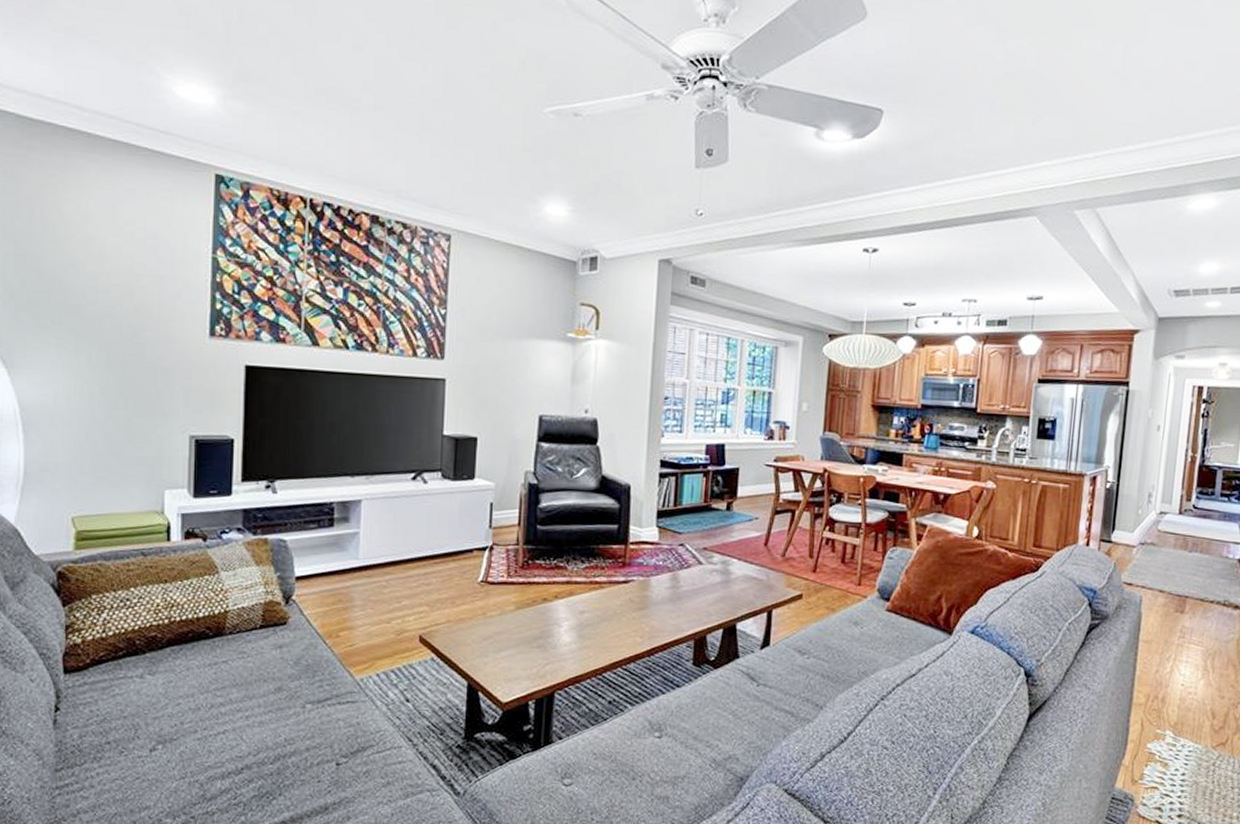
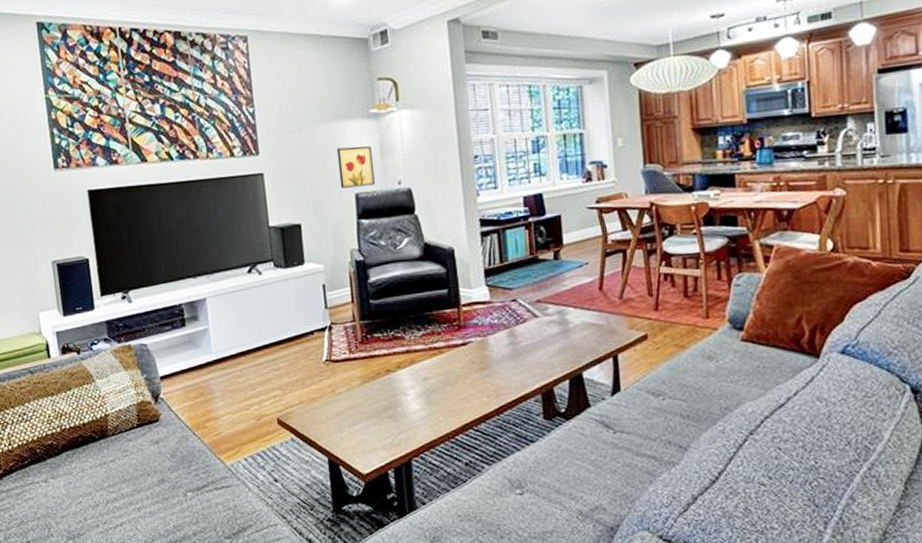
wall art: none [525,366,563,410] -> present [336,146,375,188]

